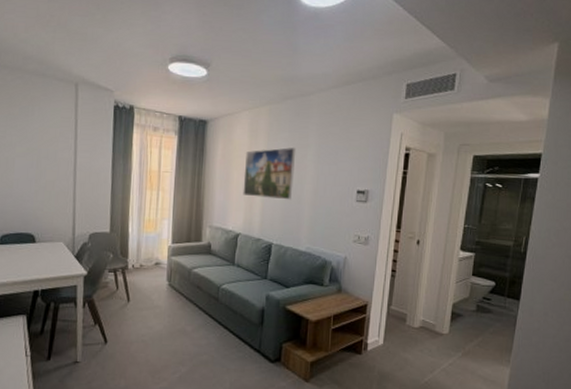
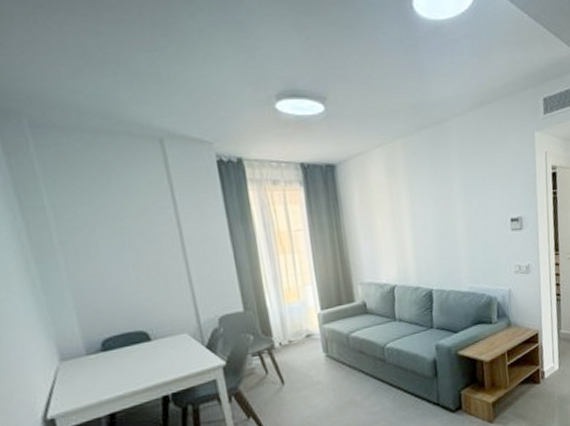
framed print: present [243,147,296,200] -> none [386,182,445,243]

